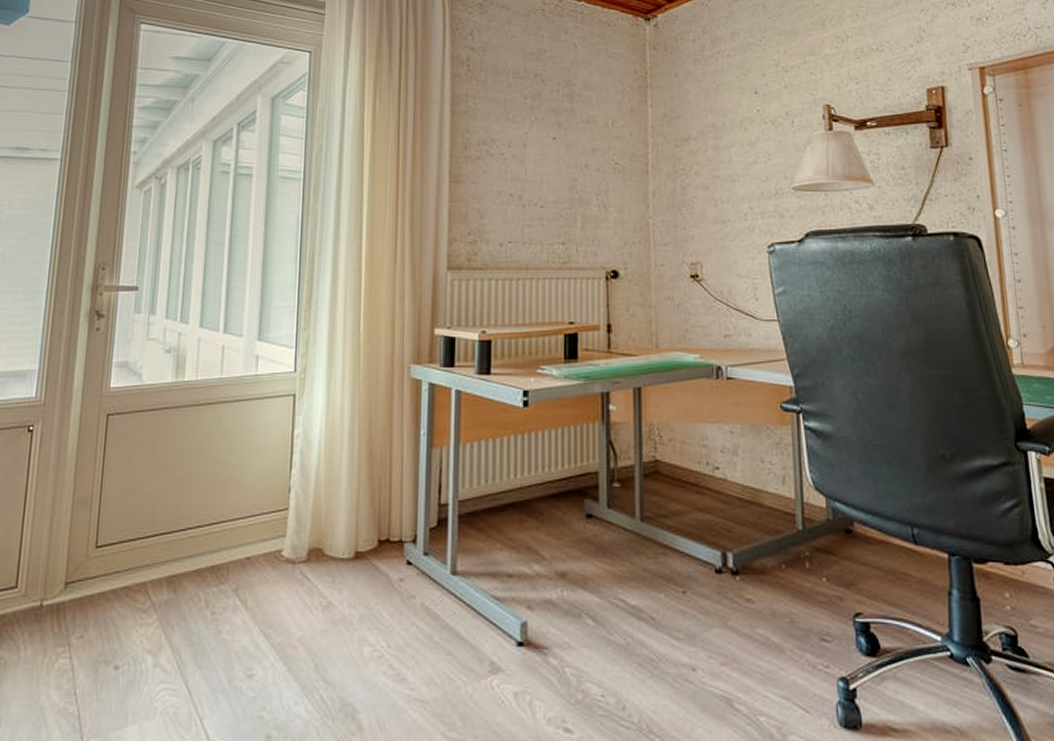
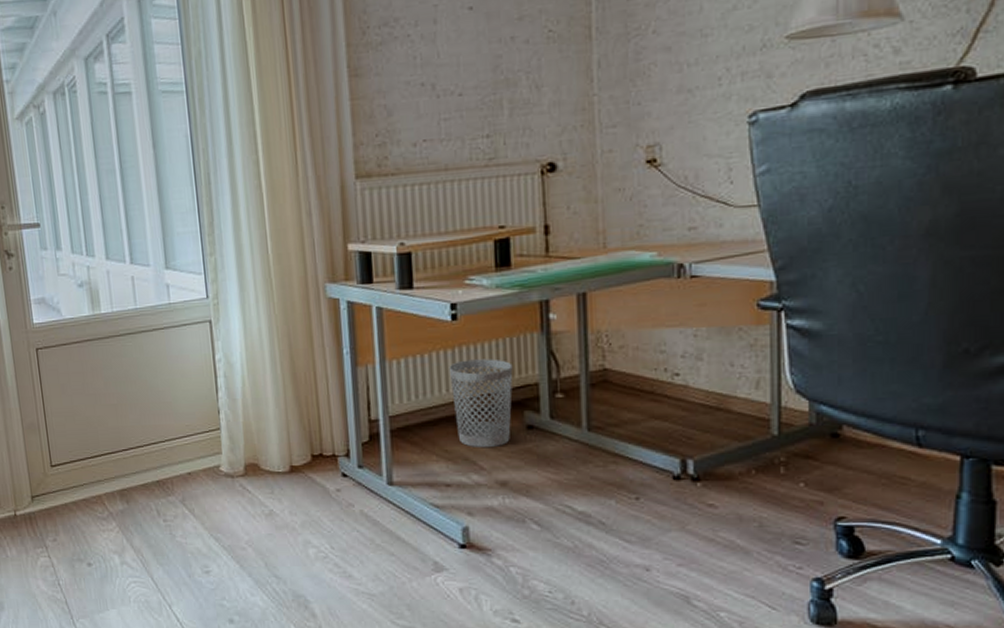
wastebasket: none [518,446,576,537] -> present [449,358,513,448]

